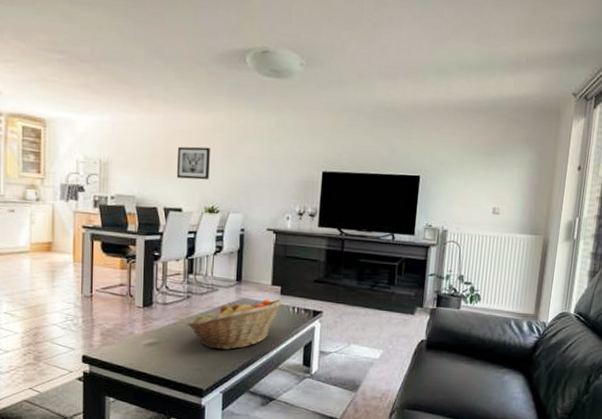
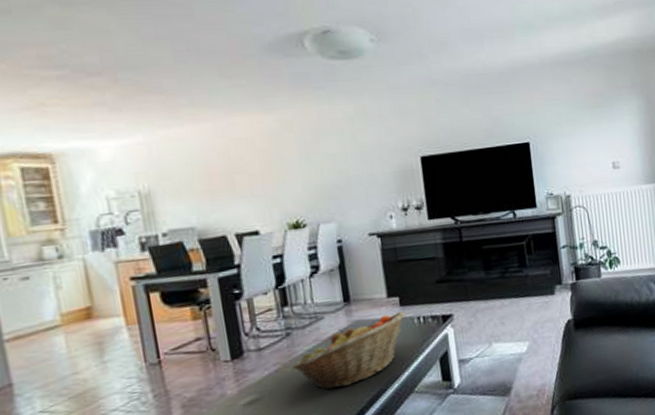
wall art: present [176,146,210,180] -> none [238,152,286,195]

